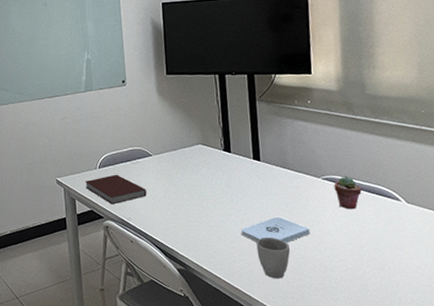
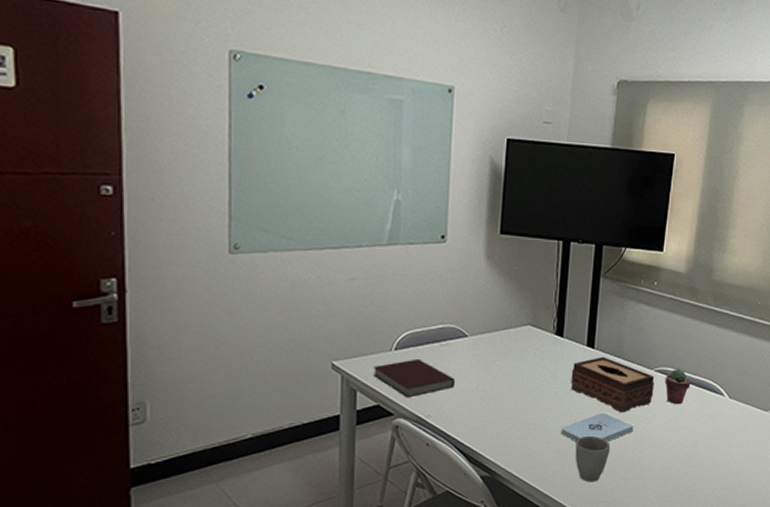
tissue box: none [242,167,325,217] -> present [570,356,655,413]

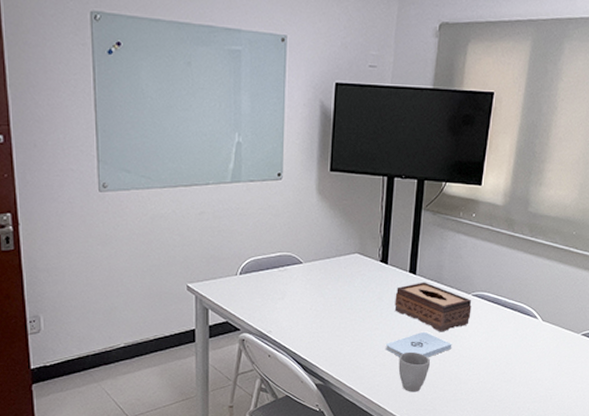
notebook: present [372,358,455,398] -> none [221,282,292,316]
potted succulent: present [665,368,691,405] -> none [481,293,506,326]

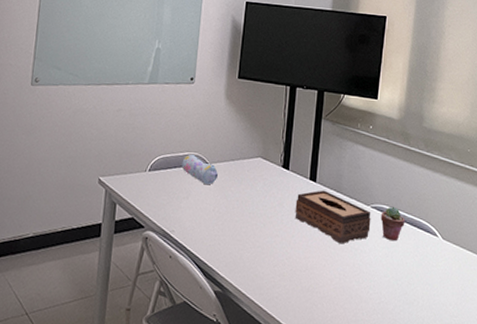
pencil case: none [274,254,313,285] -> present [181,154,218,185]
notepad: present [386,332,452,357] -> none [286,243,352,270]
mug: present [398,351,431,392] -> none [298,262,331,309]
potted succulent: none [481,293,506,326] -> present [380,206,405,241]

